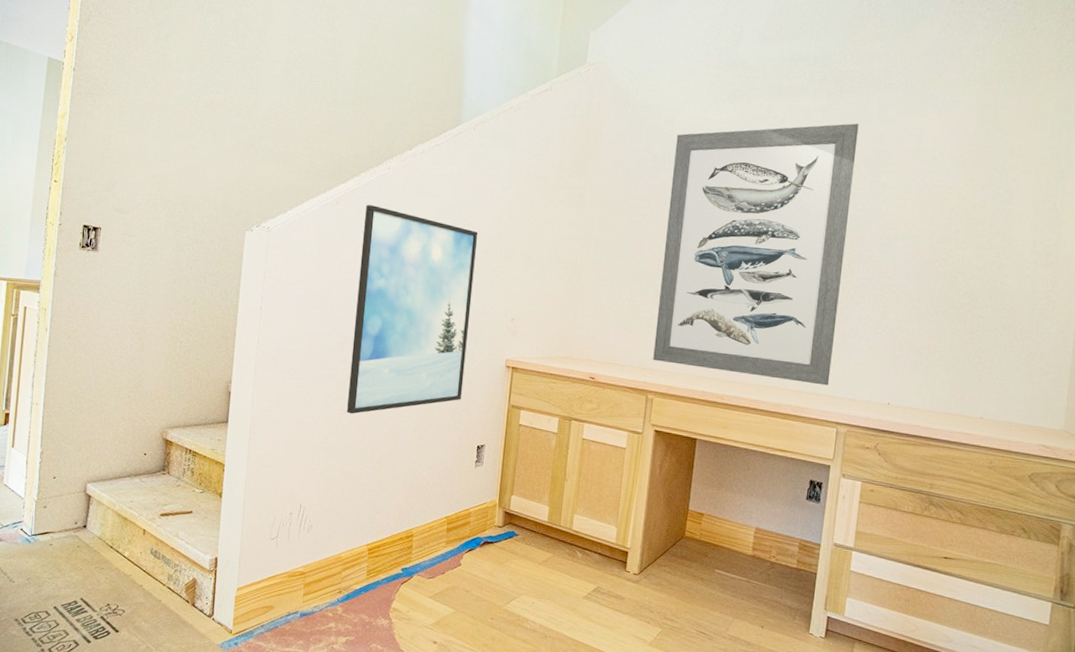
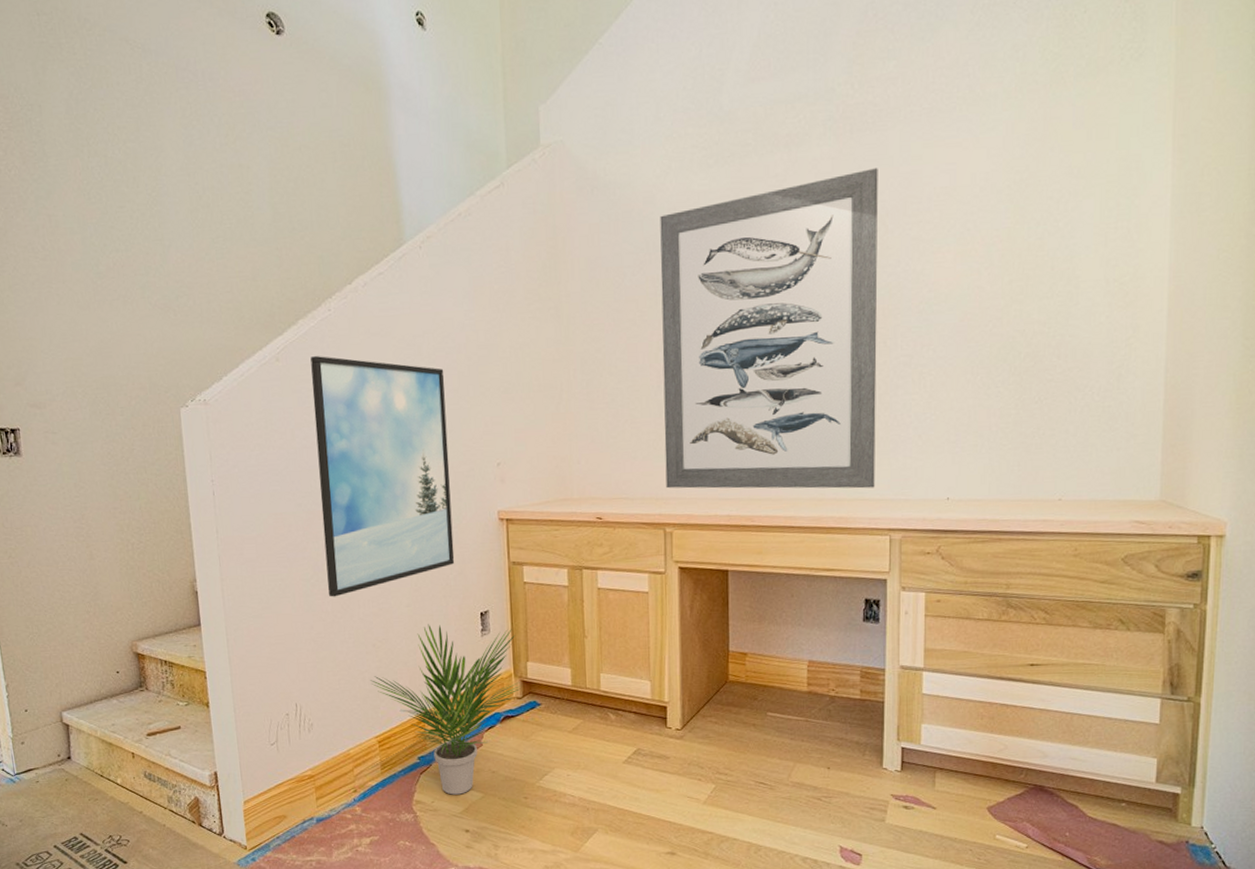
potted plant: none [370,449,506,608] -> present [369,624,521,795]

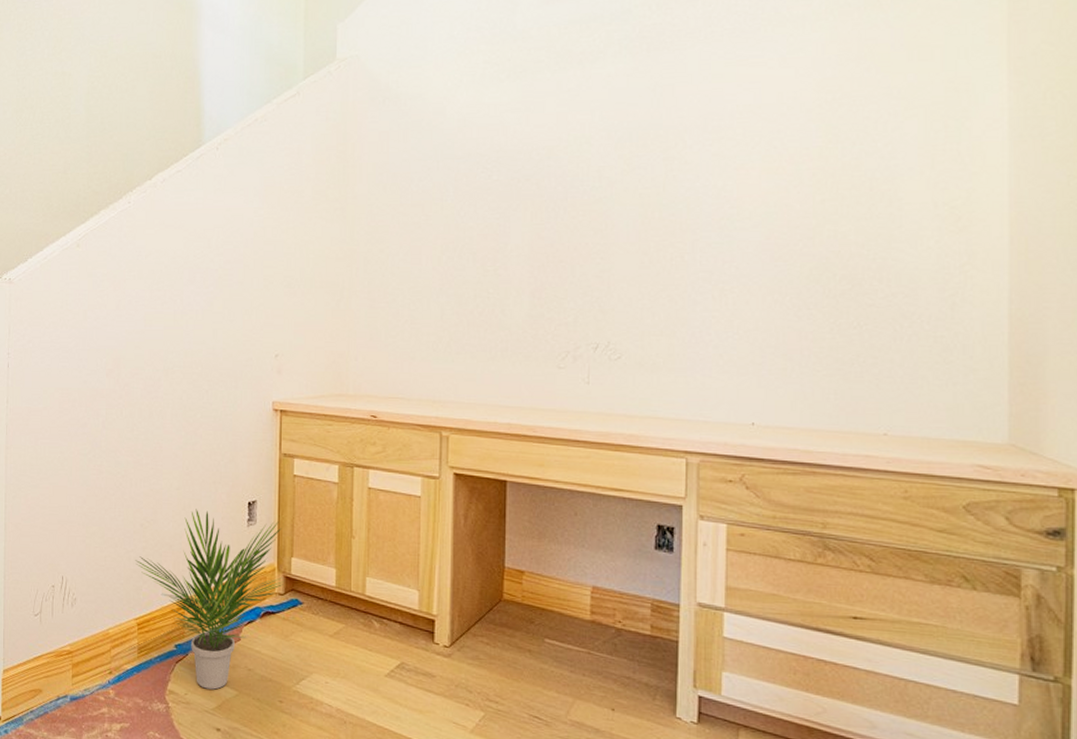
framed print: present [310,356,455,597] -> none [103,244,231,474]
wall art: present [660,168,879,489] -> none [444,85,676,407]

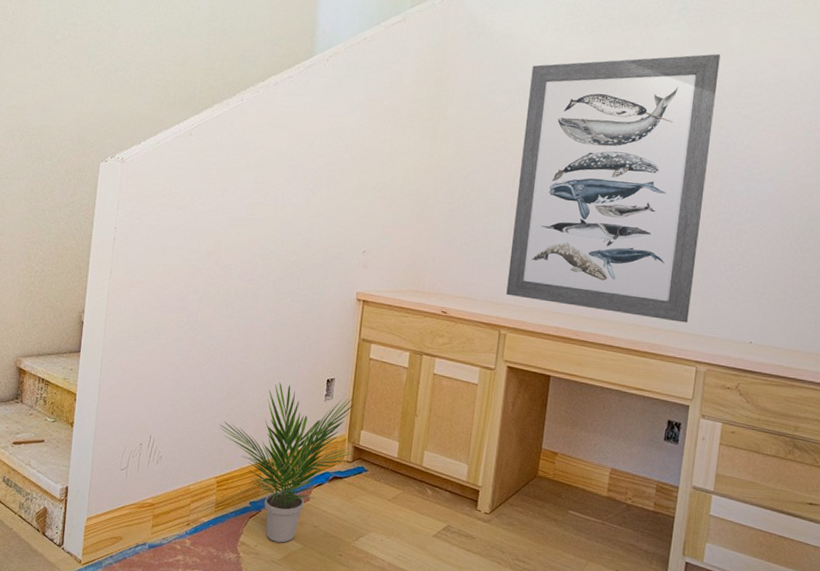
wall art: none [444,85,676,407] -> present [506,54,721,323]

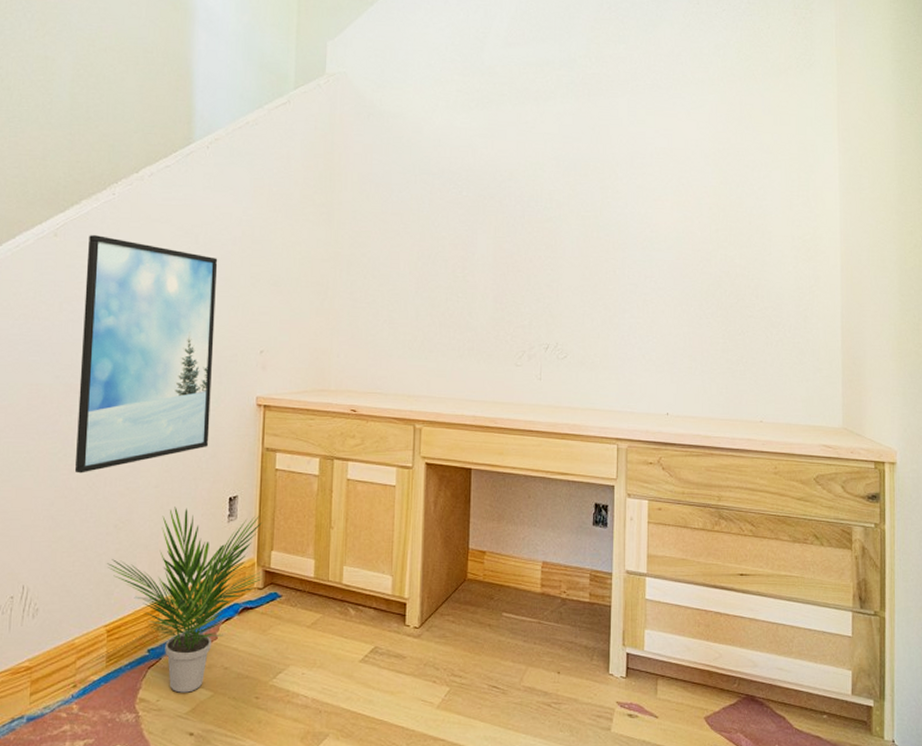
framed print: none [196,136,331,346] -> present [74,235,218,474]
wall art: present [506,54,721,323] -> none [418,126,610,400]

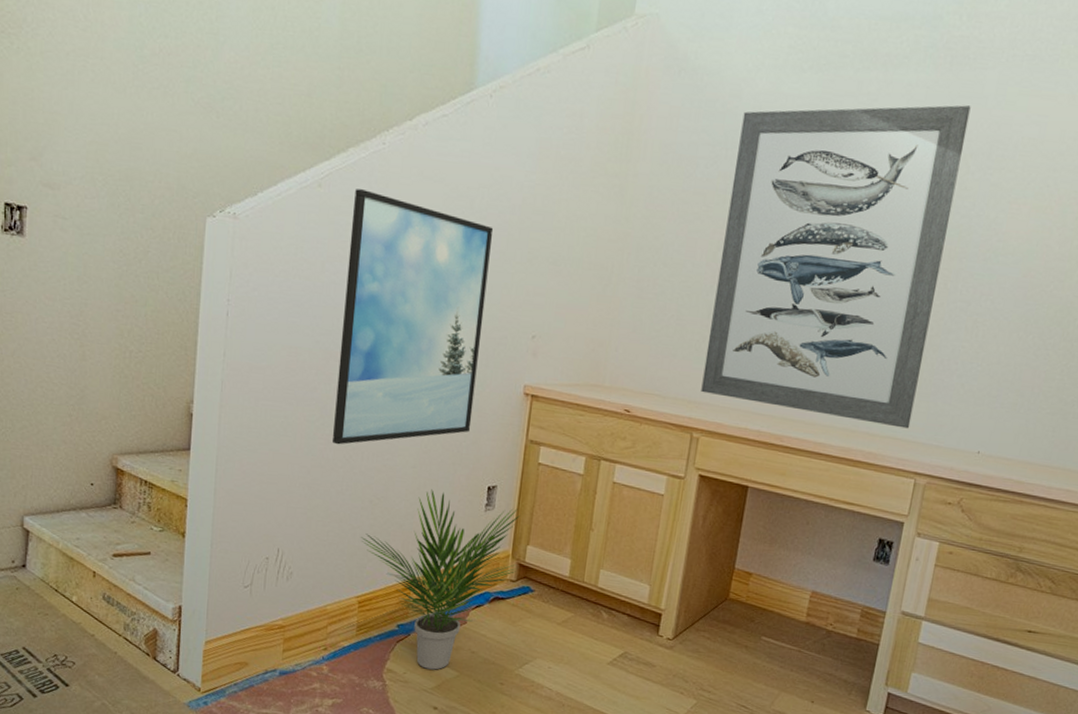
wall art: none [418,126,610,400] -> present [701,105,971,429]

